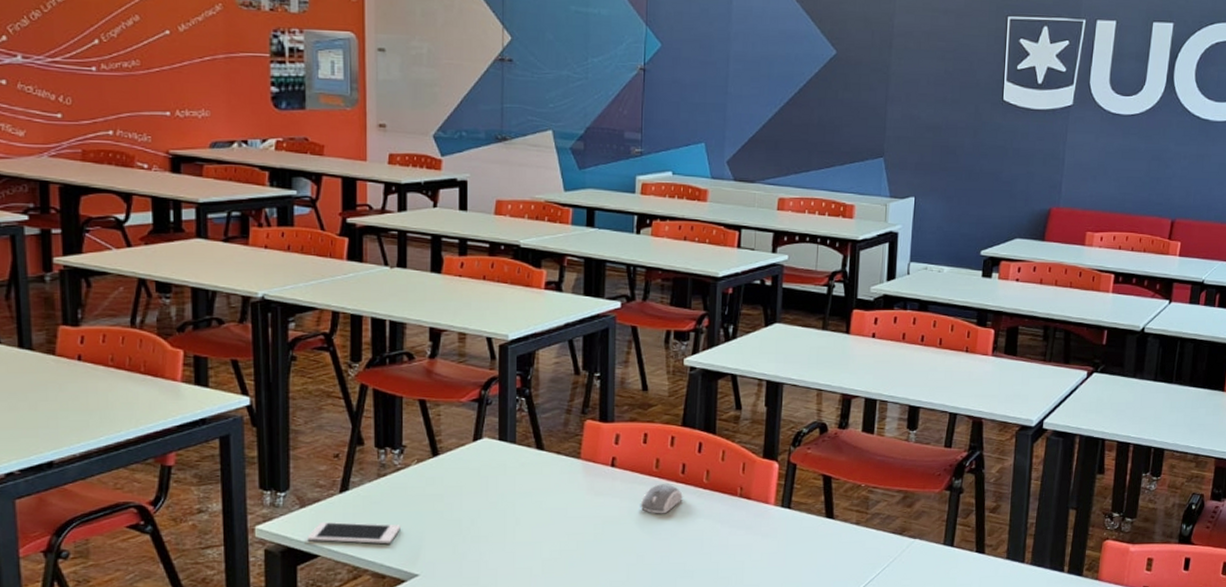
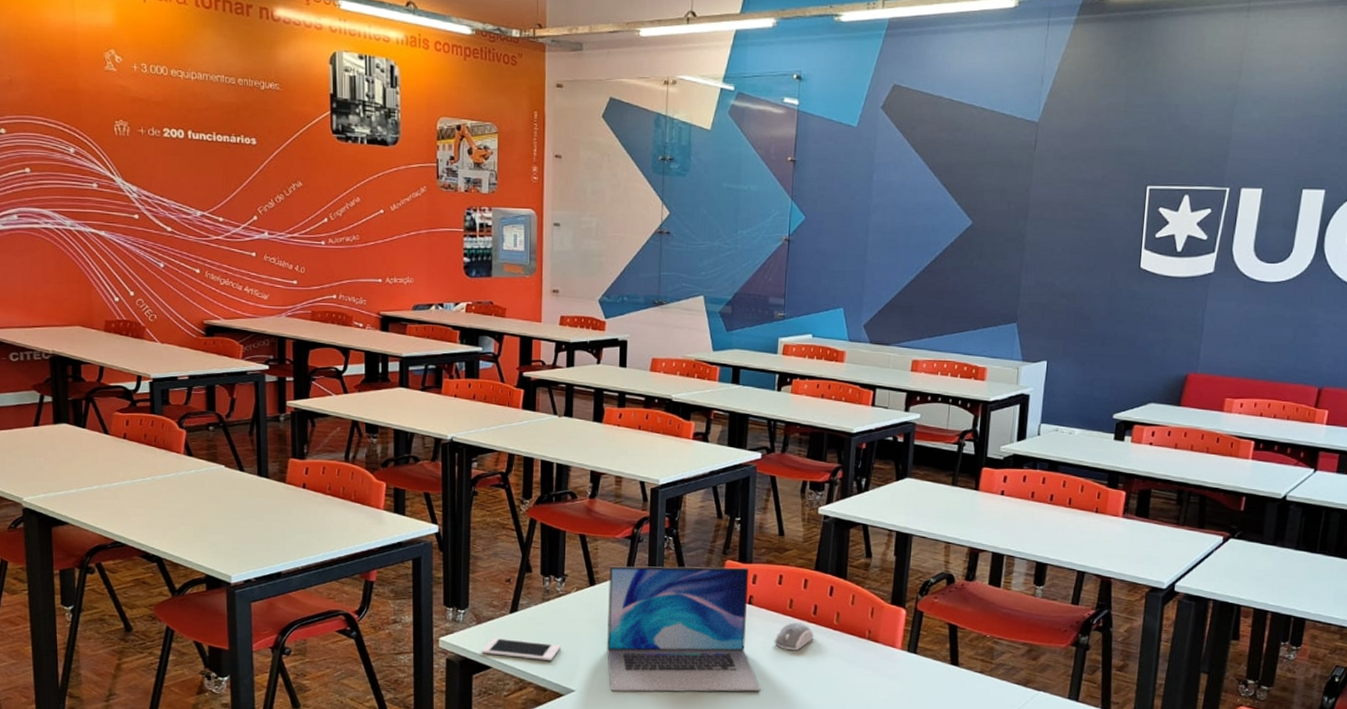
laptop: none [454,427,627,573] -> present [607,566,761,692]

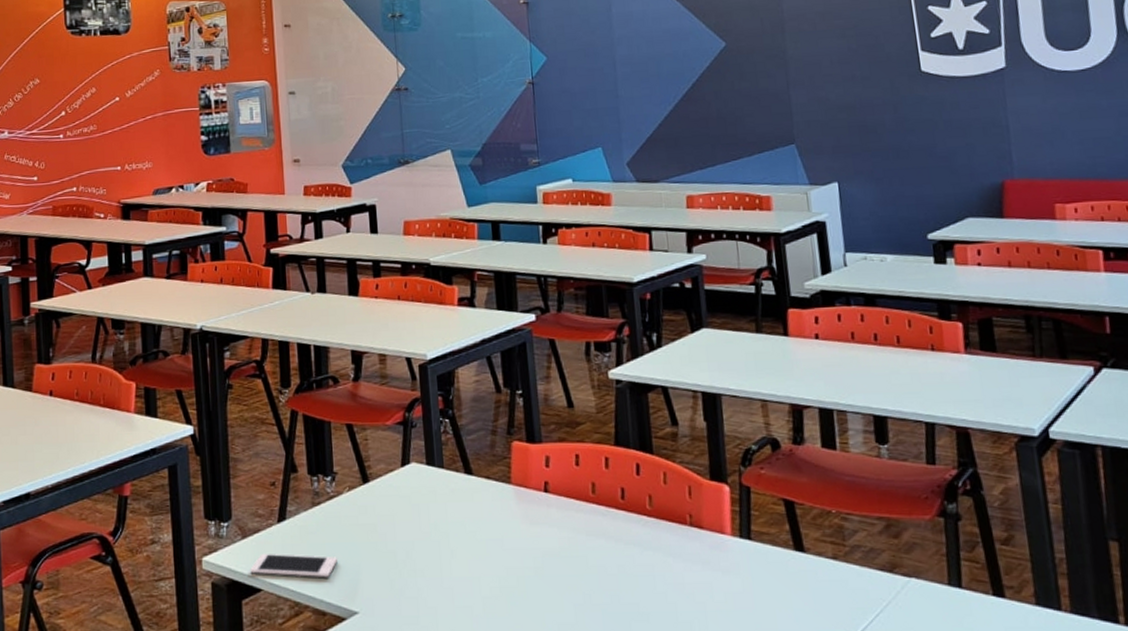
laptop: present [607,566,761,692] -> none [383,449,573,611]
computer mouse: present [774,623,814,651] -> none [580,511,626,546]

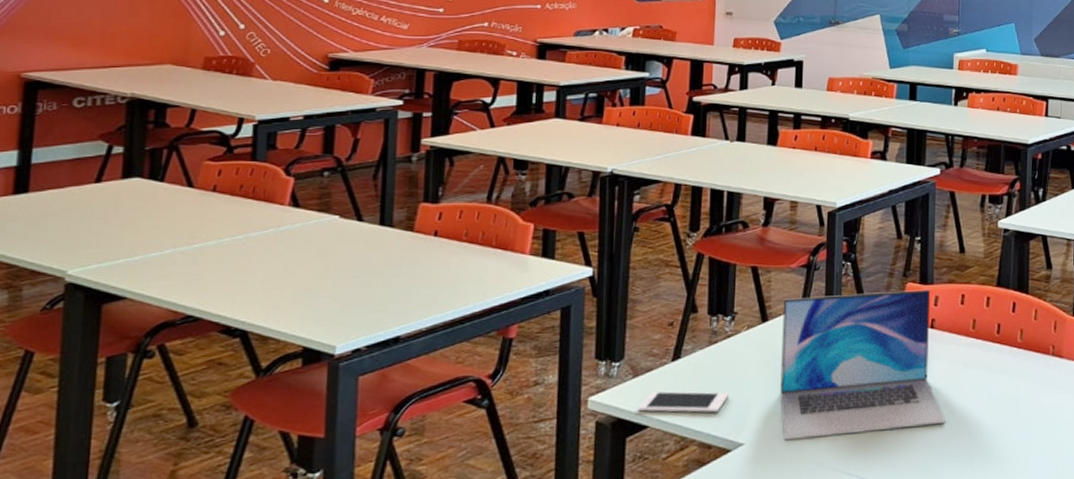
laptop: none [383,449,573,611] -> present [780,289,946,441]

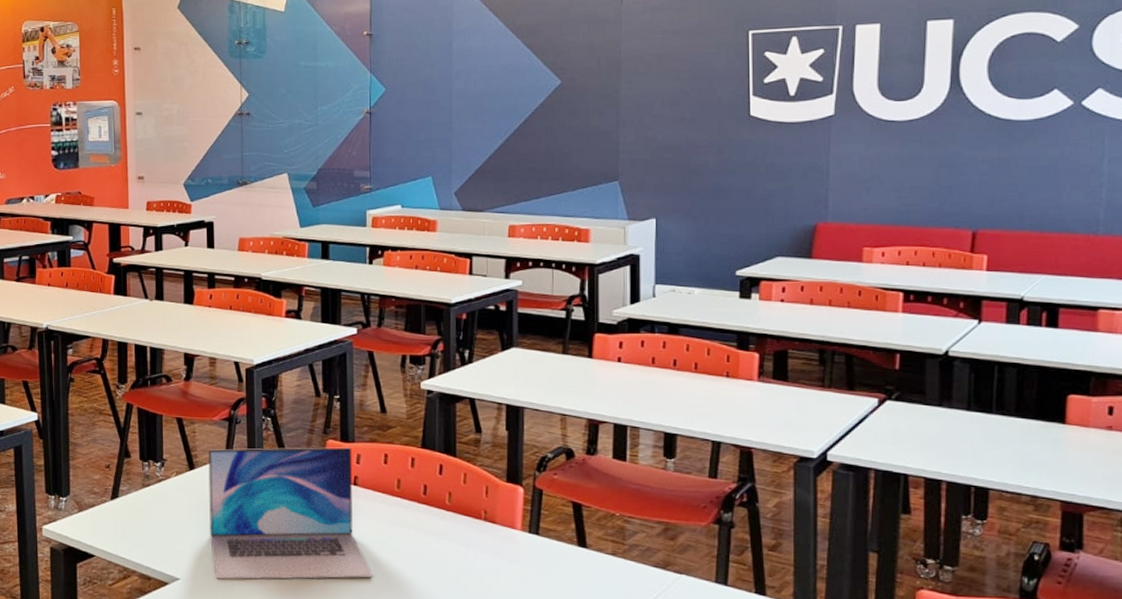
cell phone: present [638,391,728,413] -> none [85,525,163,549]

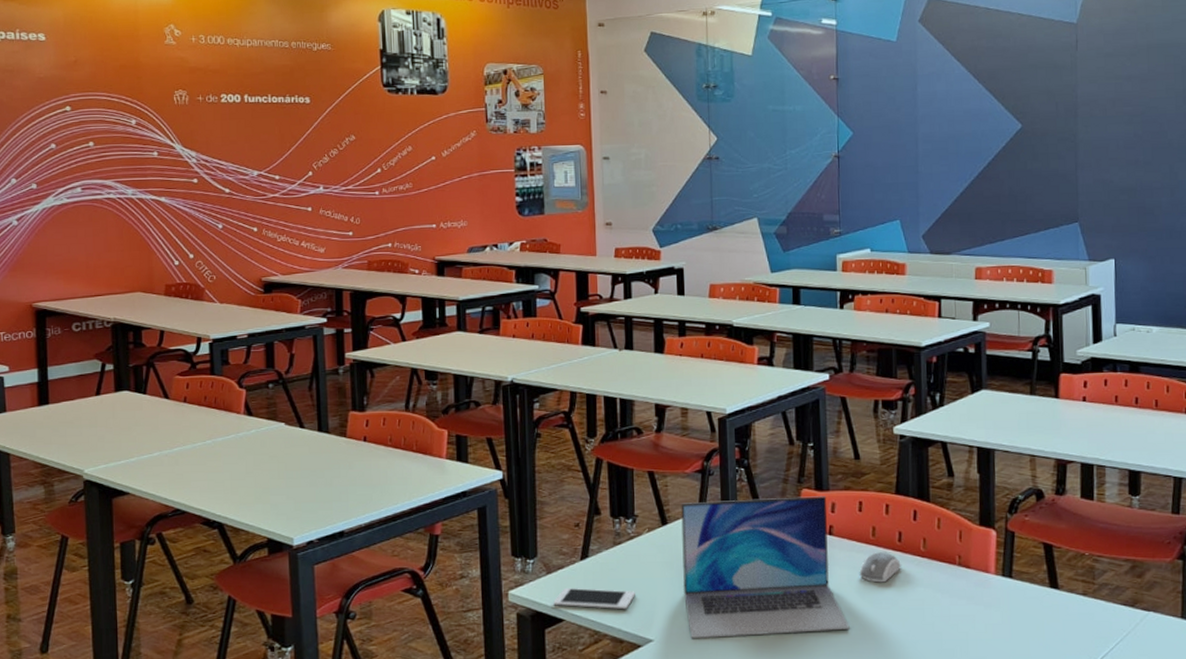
cell phone: none [85,525,163,549] -> present [553,587,635,610]
computer mouse: none [383,504,426,534] -> present [859,552,901,583]

